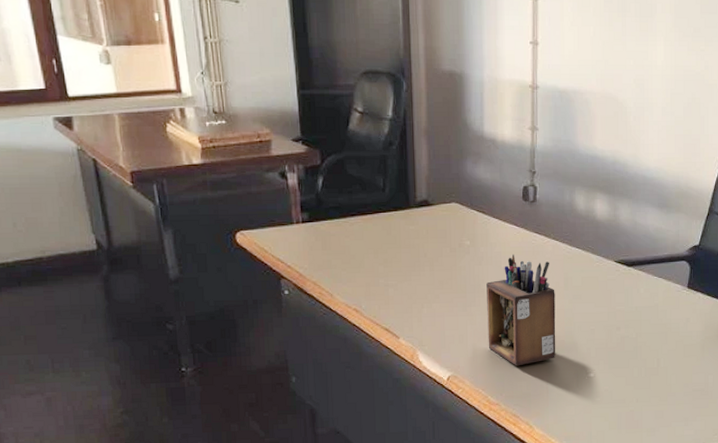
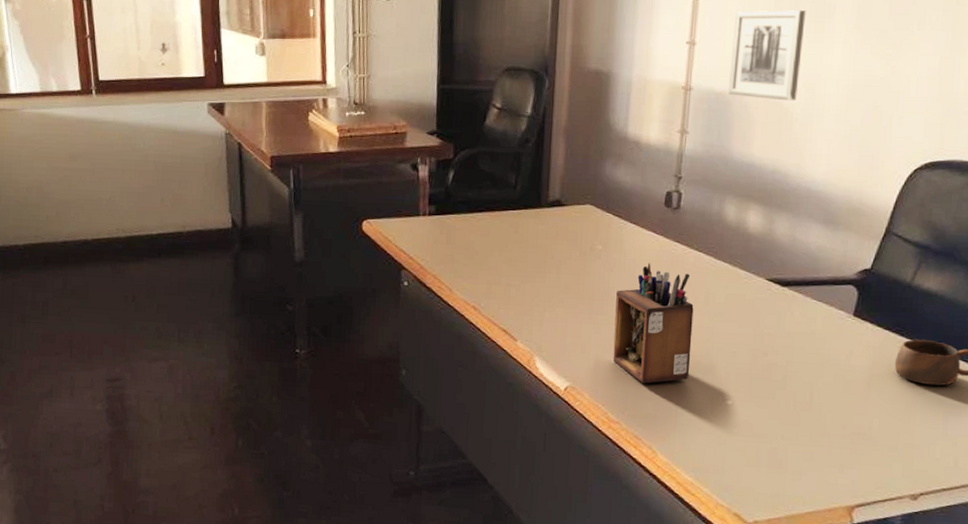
wall art: none [570,10,632,96] -> present [728,10,806,101]

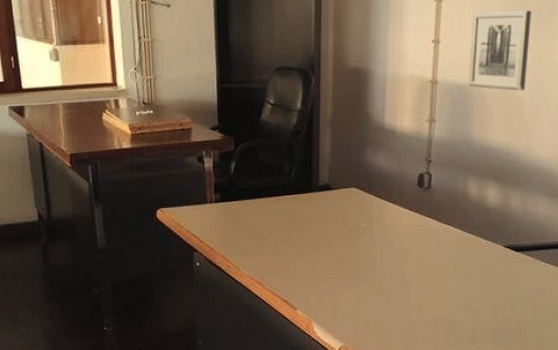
desk organizer: present [613,262,694,384] -> none [378,236,445,341]

